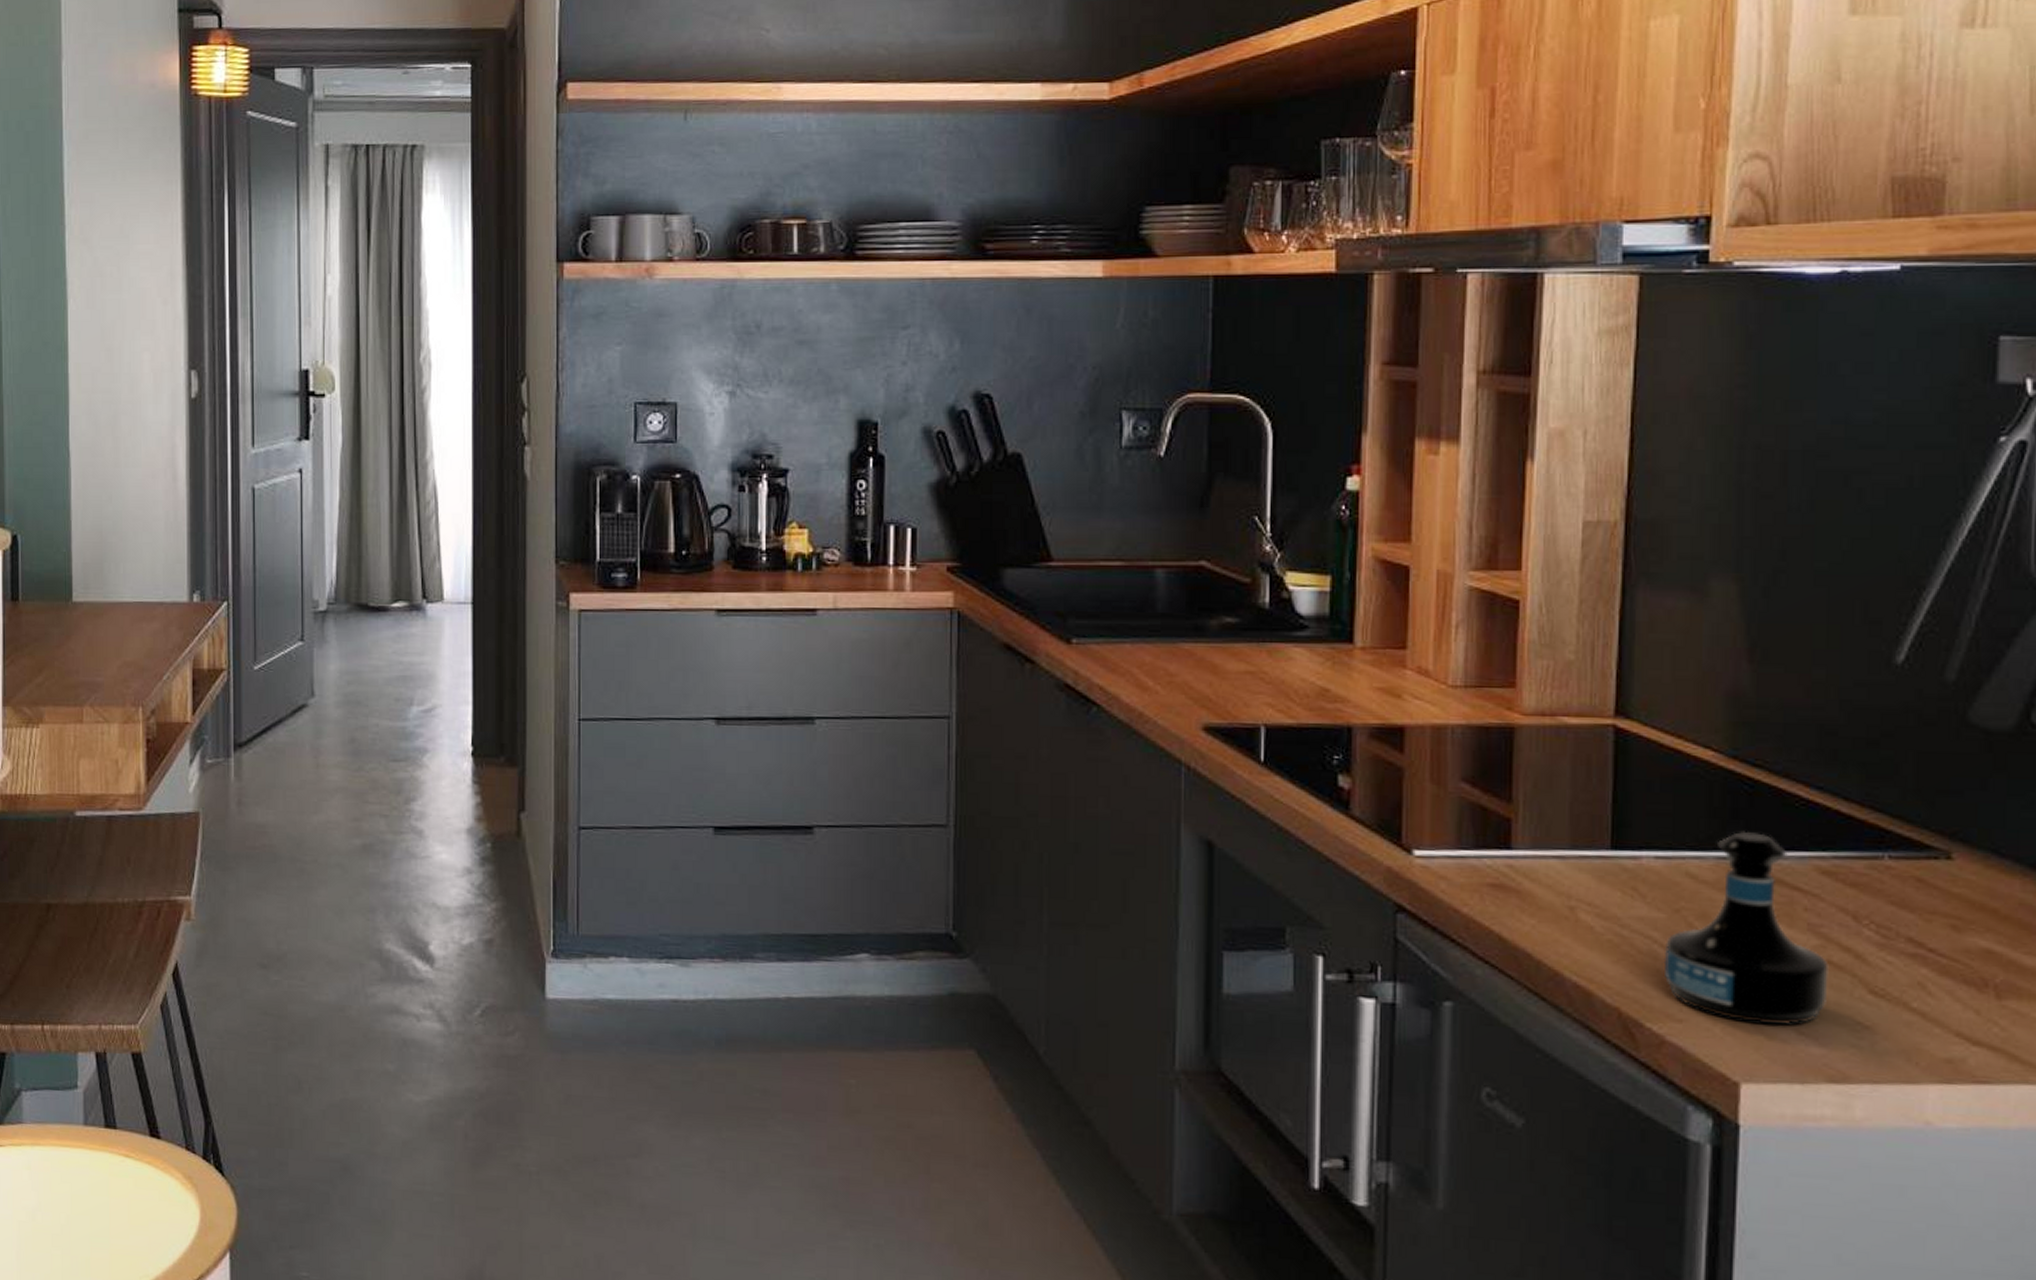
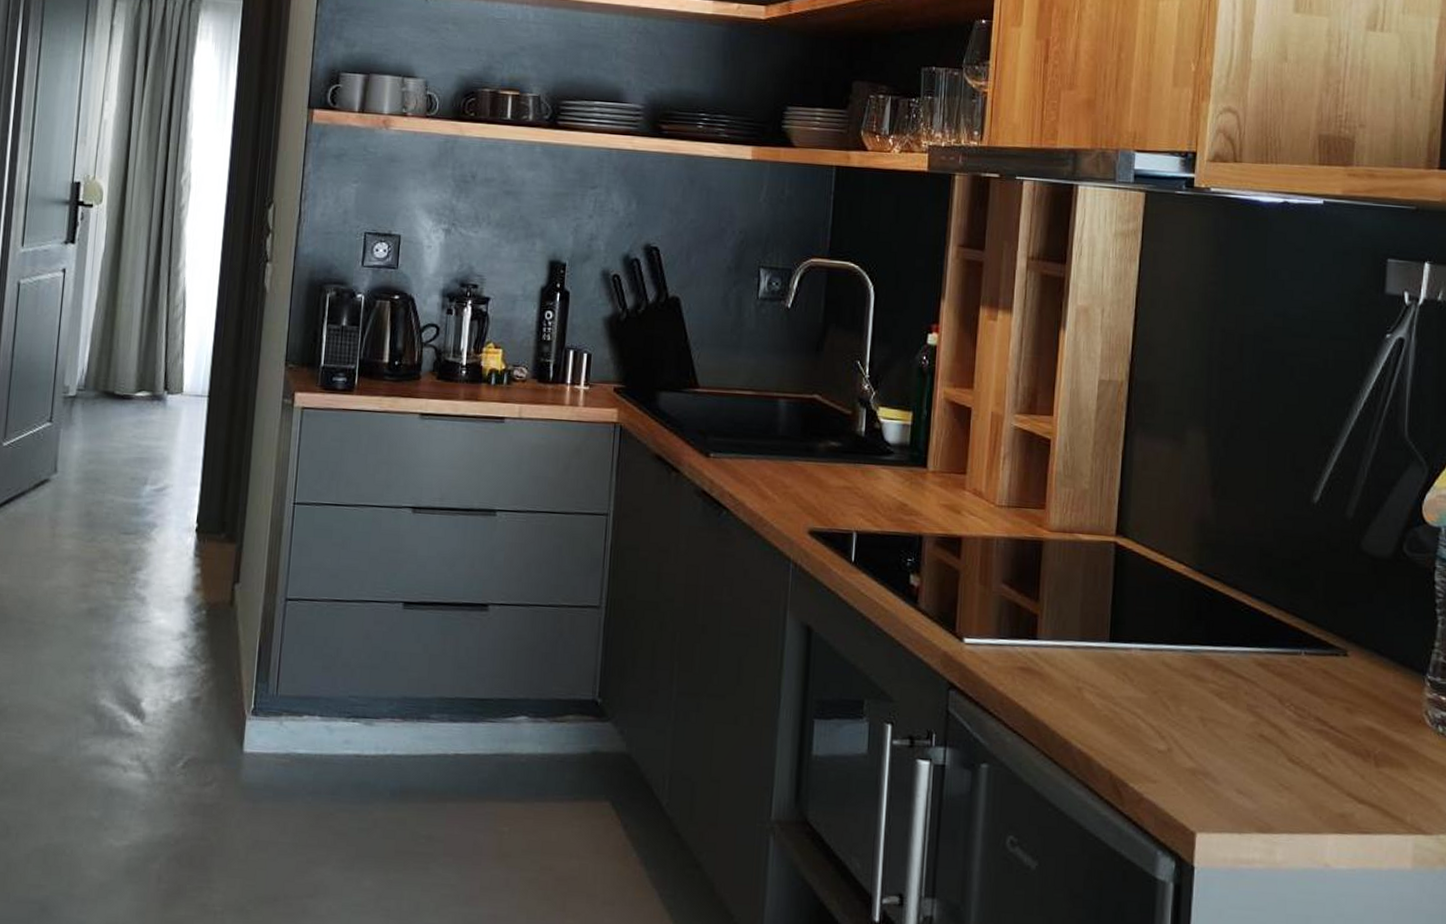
tequila bottle: present [1663,831,1829,1024] -> none [1144,629,1261,785]

